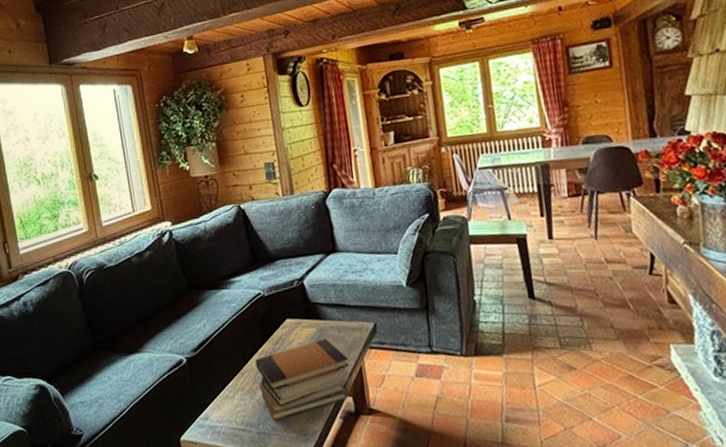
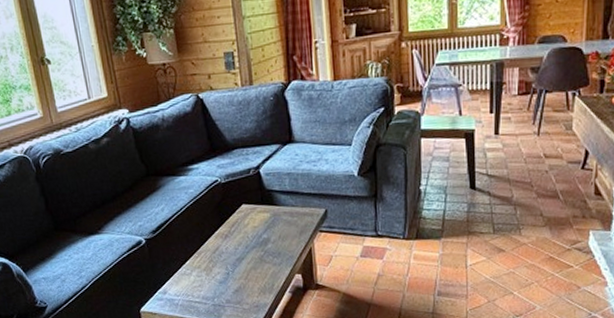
book stack: present [255,338,349,421] -> none [212,222,299,295]

